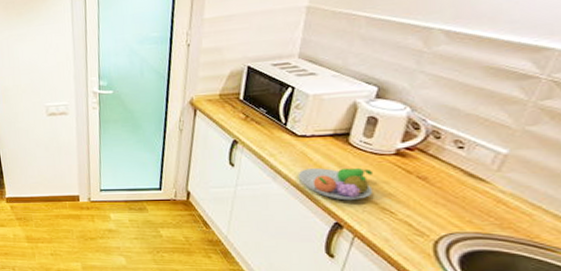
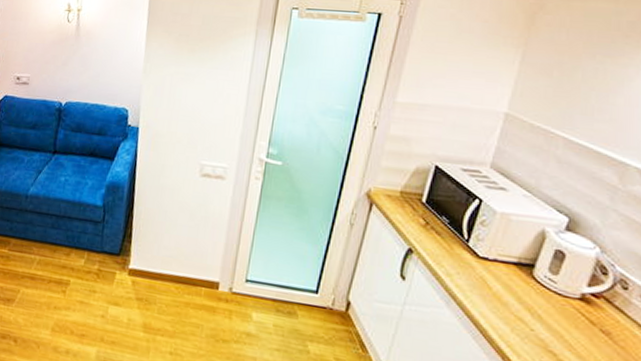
fruit bowl: present [298,168,373,201] -> none [474,298,554,347]

